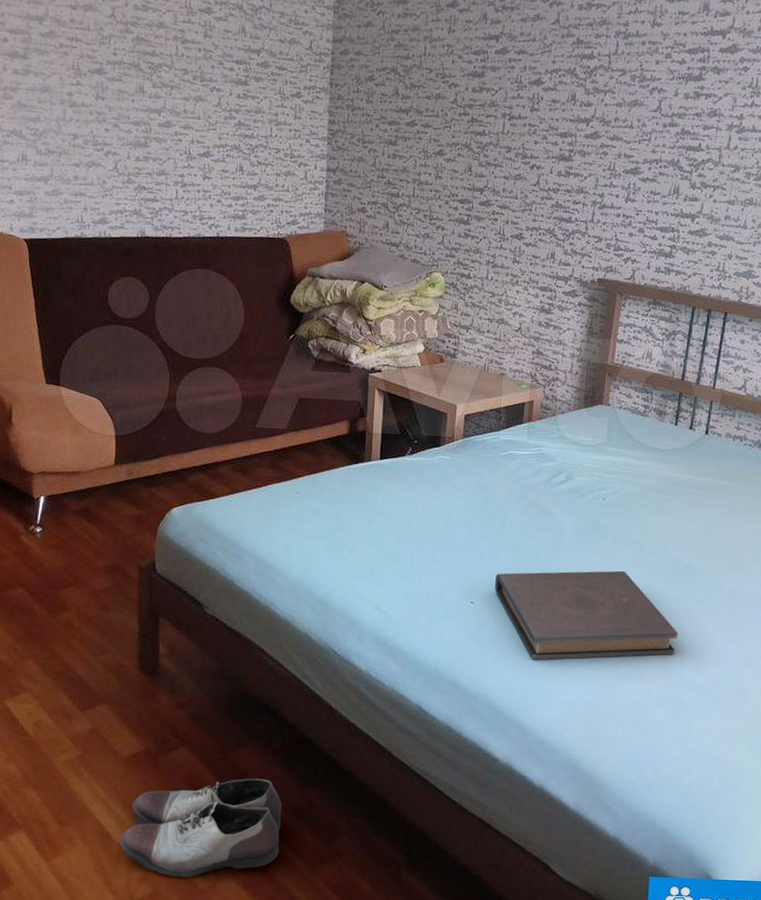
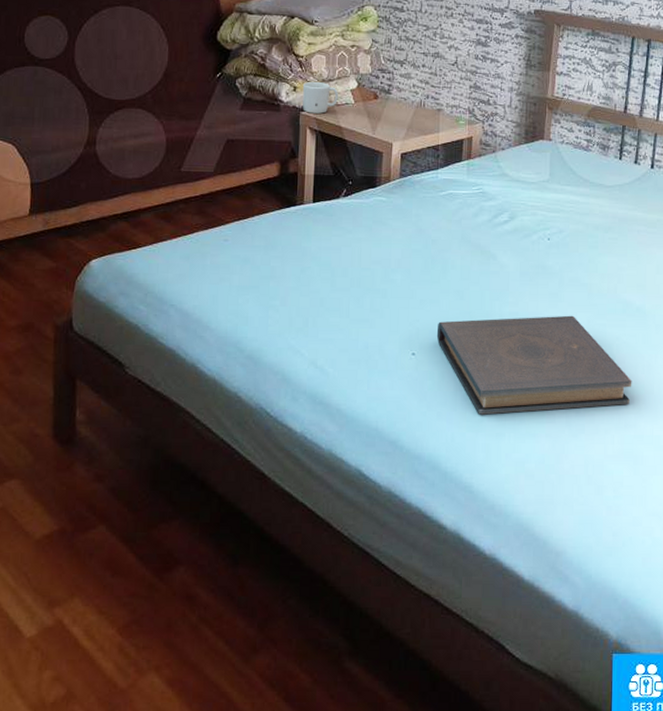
shoe: present [119,778,282,878] -> none [30,558,211,676]
mug: none [371,345,406,376] -> present [302,82,338,114]

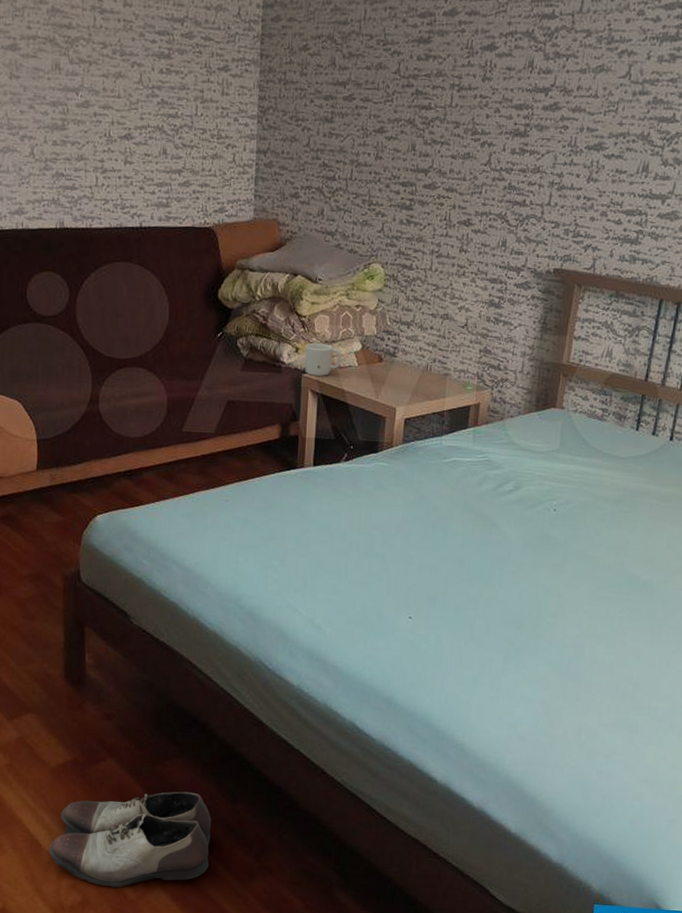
shoe: none [30,558,211,676] -> present [49,791,212,888]
book: present [436,315,632,415] -> none [434,586,633,679]

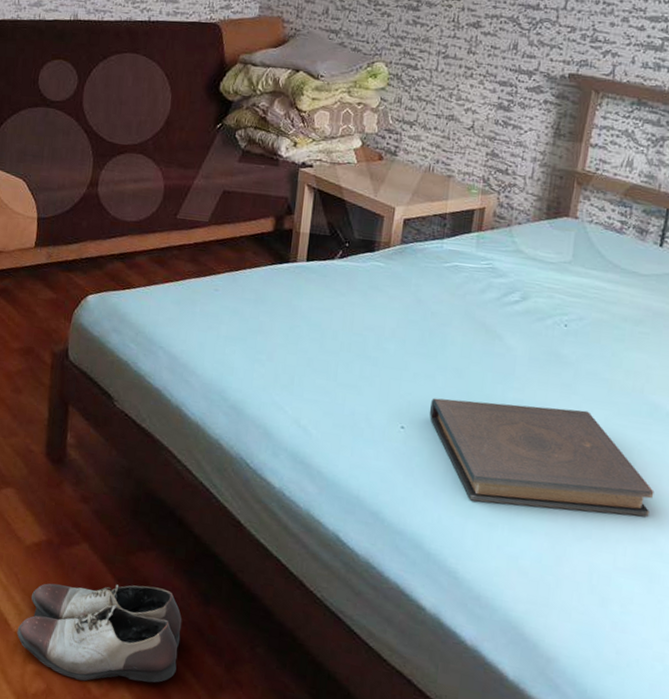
mug: present [304,343,341,376] -> none [302,138,340,172]
book: none [434,586,633,679] -> present [429,398,654,517]

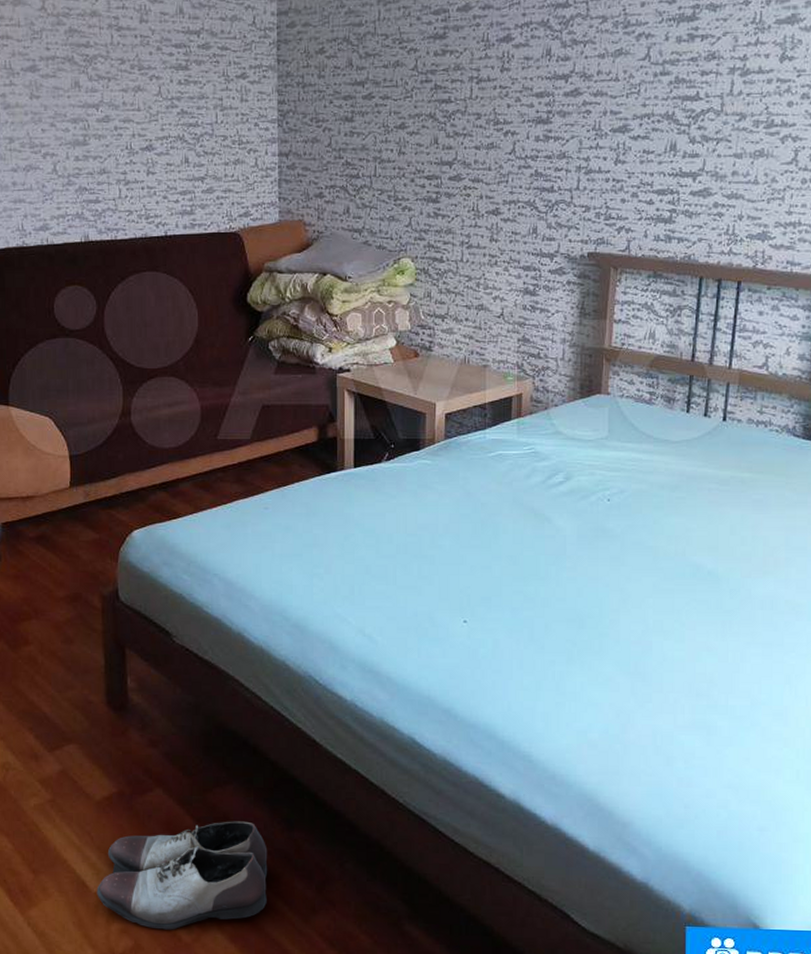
book: present [429,398,654,517] -> none [489,580,704,683]

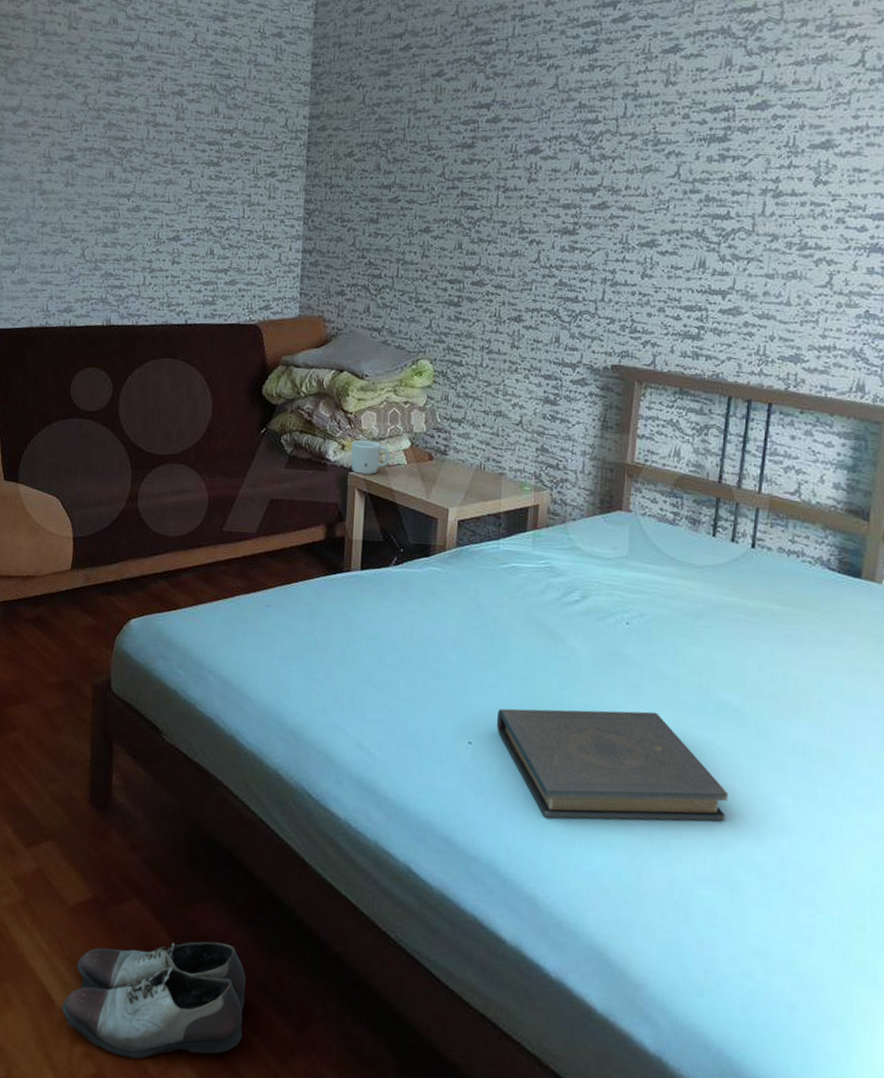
mug: none [338,342,376,375] -> present [350,440,389,475]
book: none [489,580,704,683] -> present [496,708,729,821]

